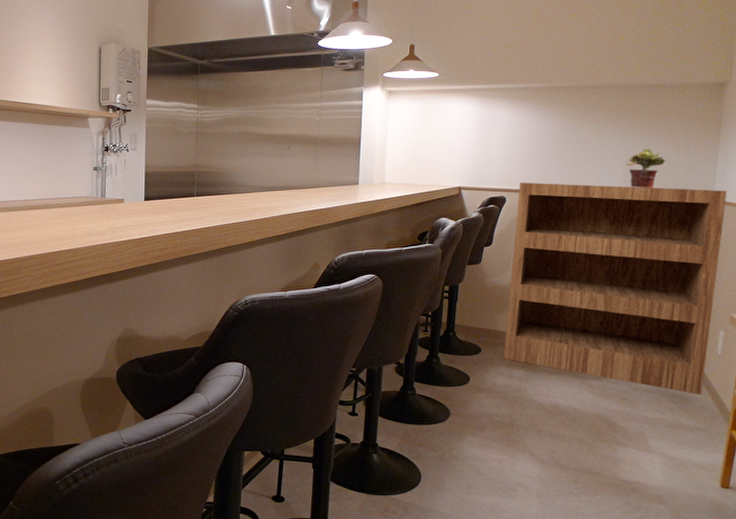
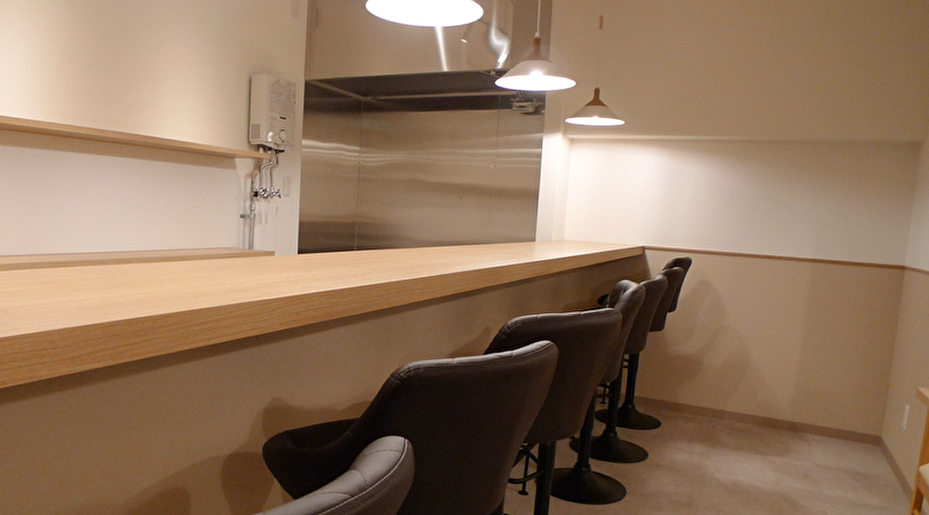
bookshelf: present [503,183,727,395] -> none [684,243,918,473]
potted plant: present [625,149,666,189] -> none [816,210,858,253]

